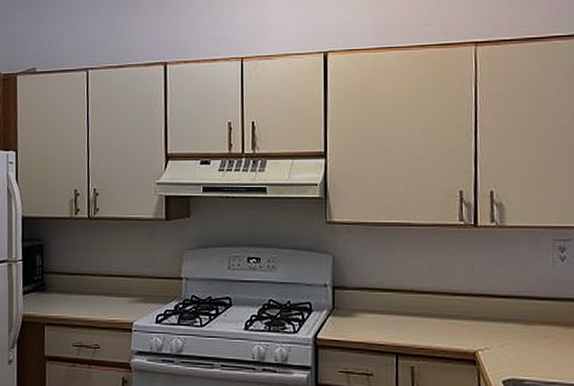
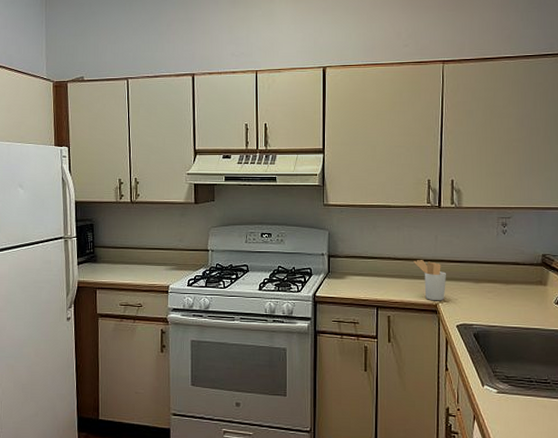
utensil holder: none [443,294,488,348] -> present [414,260,447,301]

